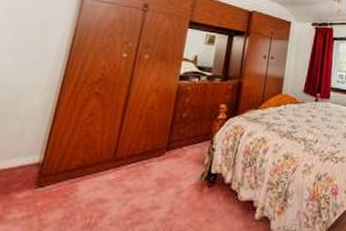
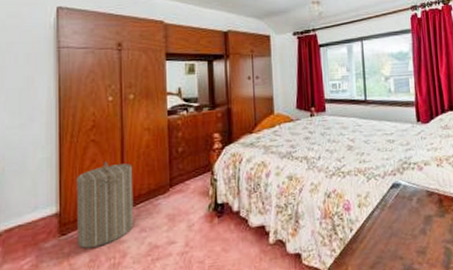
laundry hamper: none [53,116,133,204] -> present [75,161,134,249]

